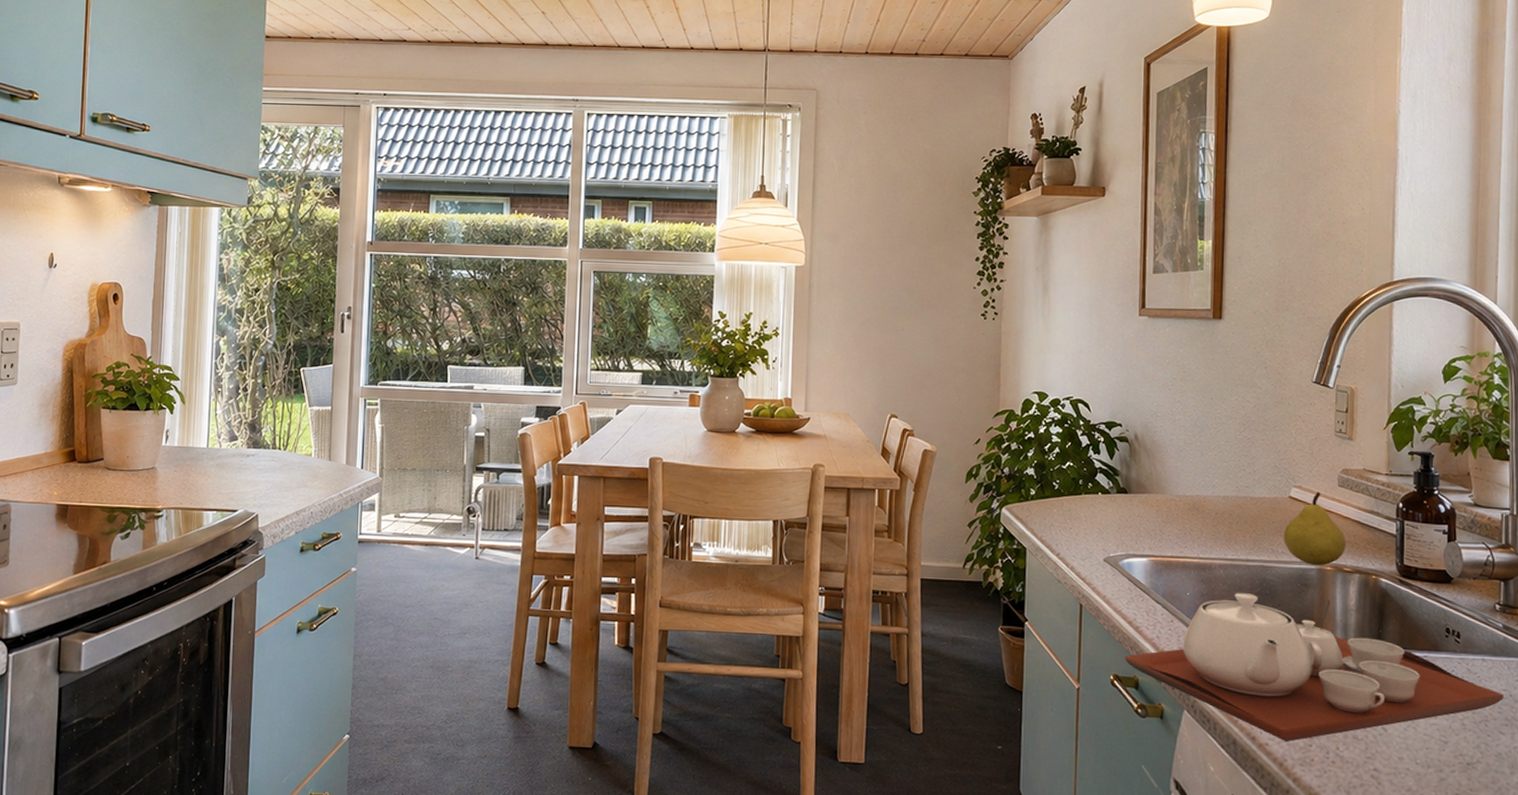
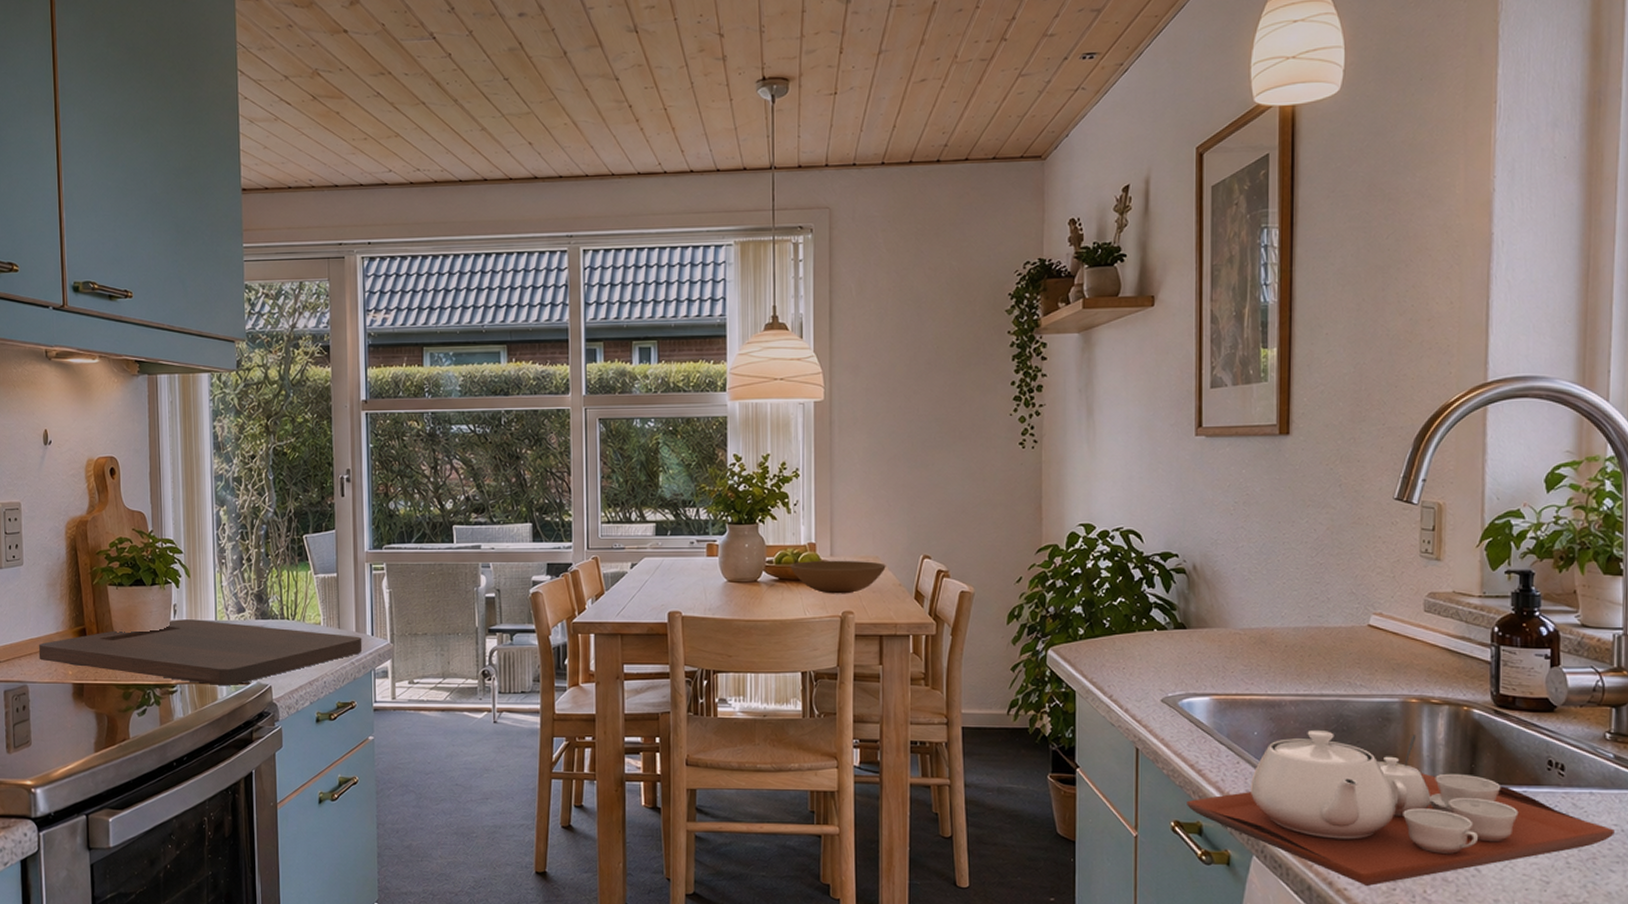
cutting board: none [24,445,352,512] -> present [38,619,363,685]
bowl: none [766,415,856,448] -> present [789,560,886,594]
fruit: present [1283,492,1346,566] -> none [1362,619,1433,699]

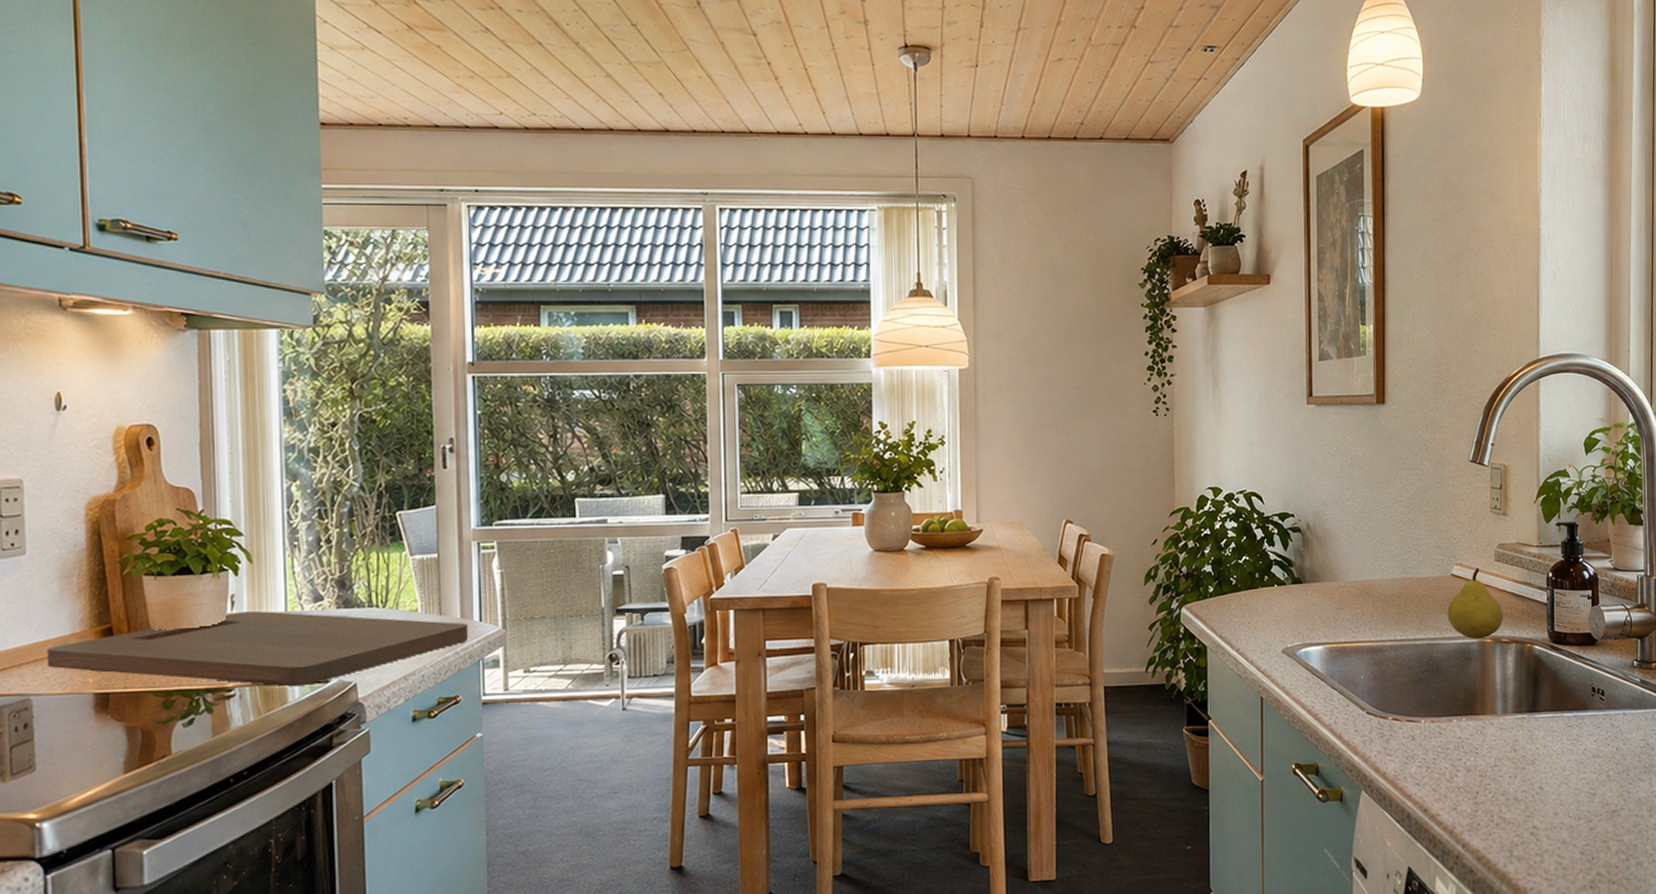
bowl: present [789,560,886,594] -> none [936,526,1031,561]
tea set: present [1187,729,1615,886] -> none [1305,671,1642,810]
fruit: none [1362,619,1433,699] -> present [1447,568,1503,639]

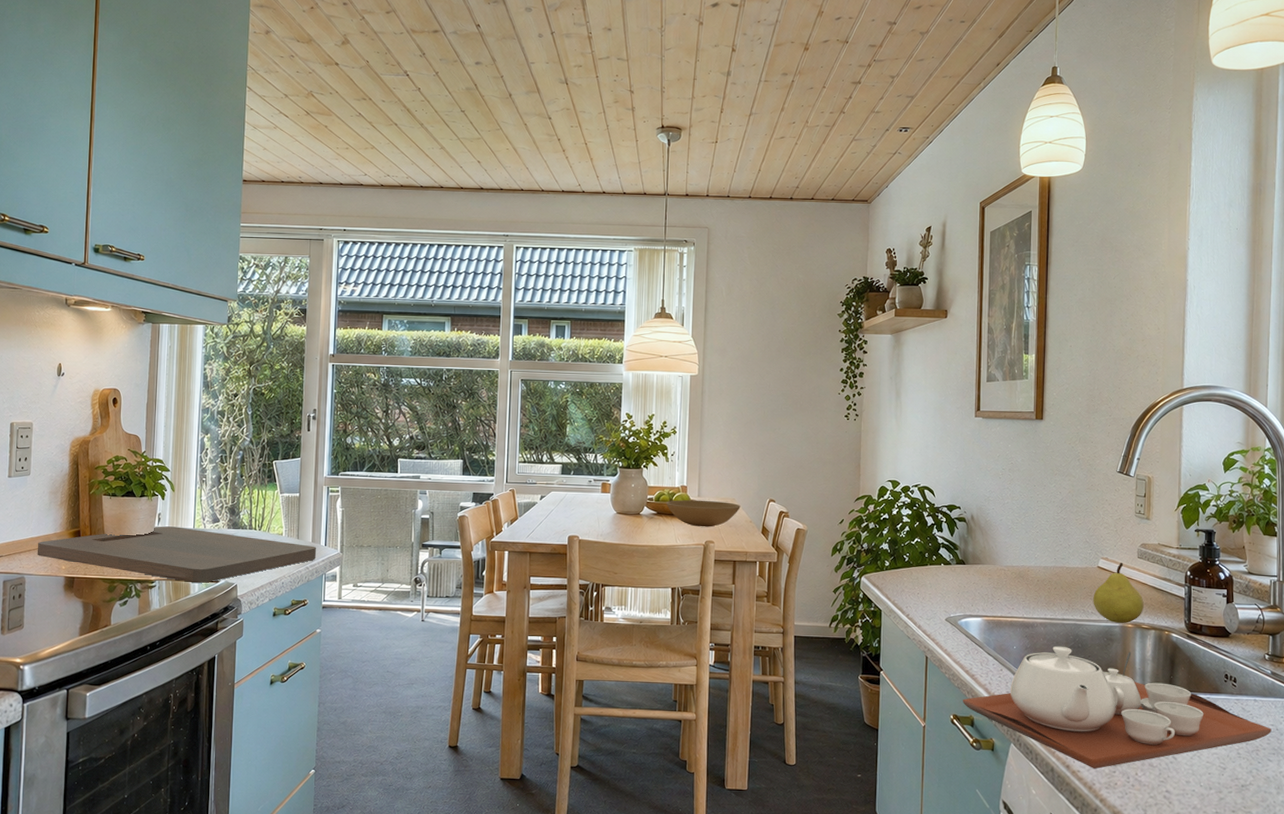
bowl: none [936,526,1031,561] -> present [665,499,741,527]
tea set: none [1305,671,1642,810] -> present [963,645,1272,769]

